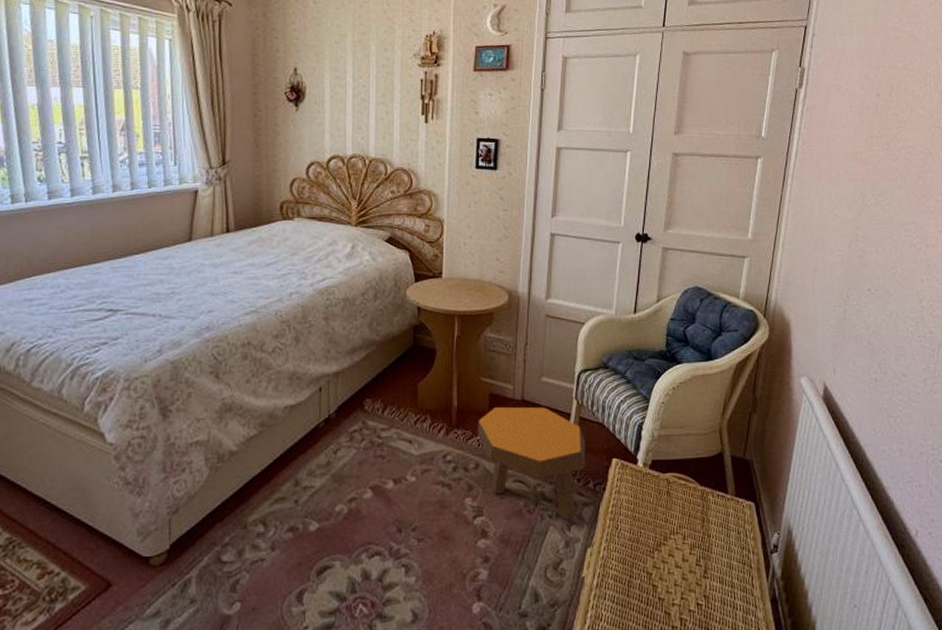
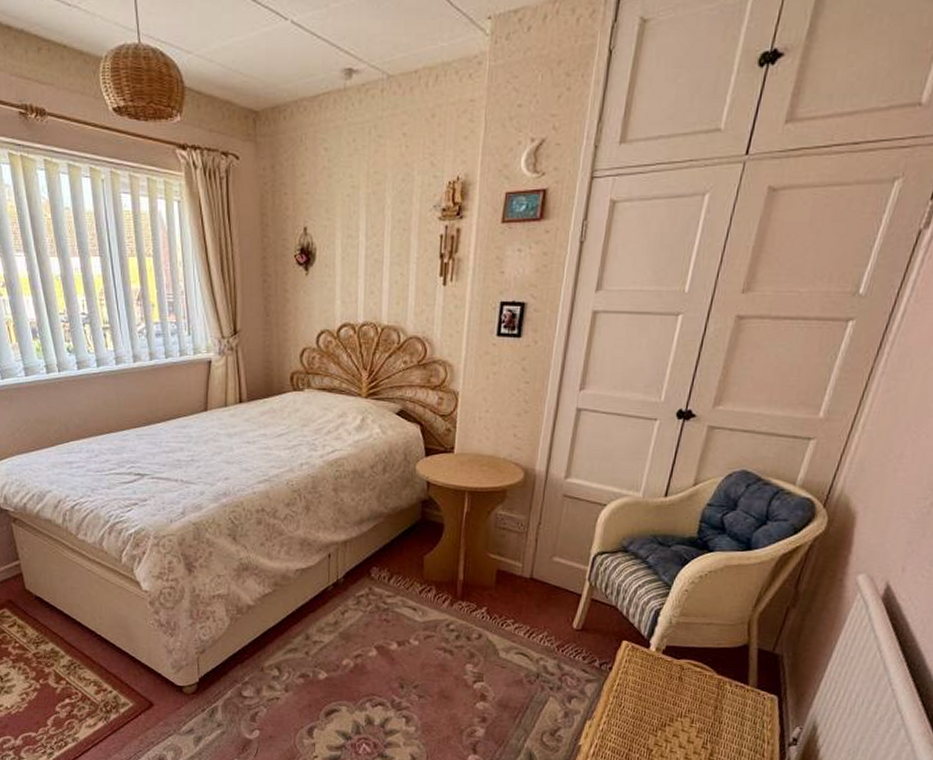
footstool: present [478,407,586,521] -> none [482,583,596,694]

